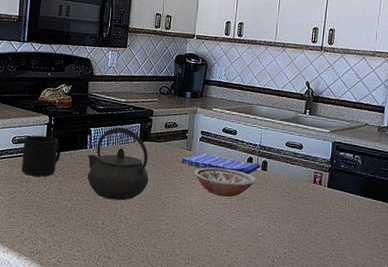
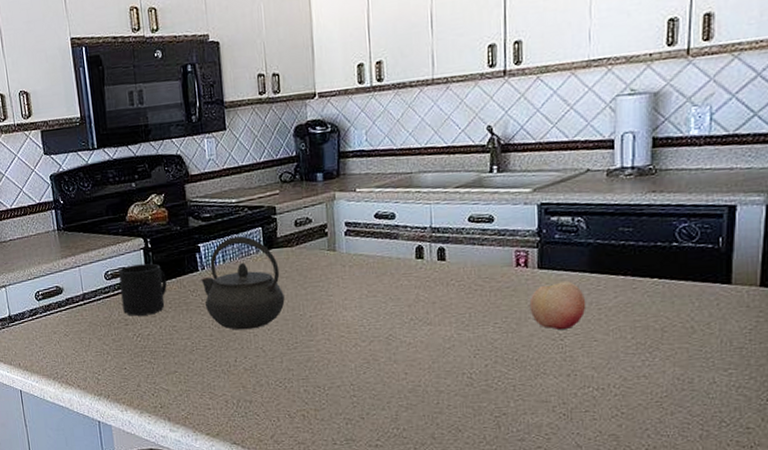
dish towel: present [180,152,261,174] -> none [323,251,436,272]
bowl: present [194,167,256,197] -> none [344,266,432,304]
fruit: none [319,199,356,235] -> present [529,281,586,330]

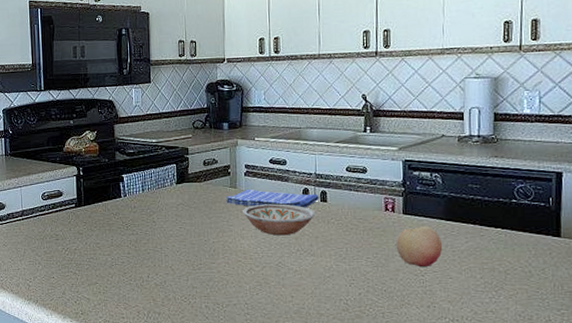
mug: present [119,263,167,316] -> none [54,188,94,232]
kettle: present [201,236,285,330] -> none [123,171,192,250]
dish towel: none [323,251,436,272] -> present [225,189,319,208]
bowl: none [344,266,432,304] -> present [243,204,316,236]

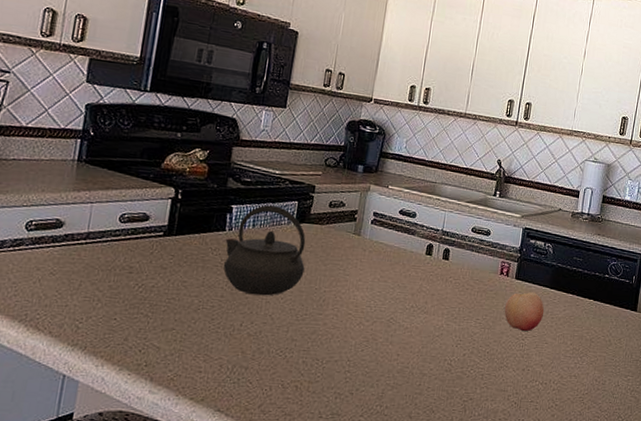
kettle: none [123,171,192,250] -> present [223,205,306,296]
dish towel: present [225,189,319,208] -> none [346,237,442,264]
bowl: present [243,204,316,236] -> none [362,255,436,291]

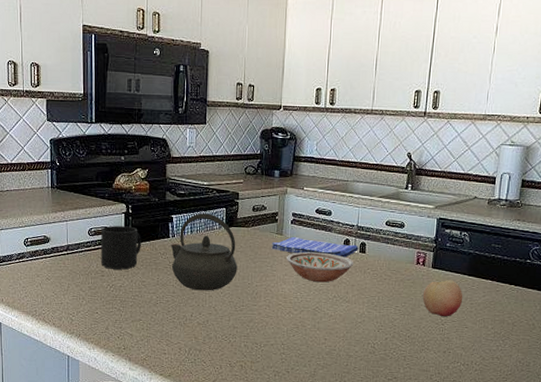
mug: none [130,212,190,267] -> present [101,226,141,270]
dish towel: none [346,237,442,264] -> present [271,236,359,258]
bowl: none [362,255,436,291] -> present [287,251,354,283]

